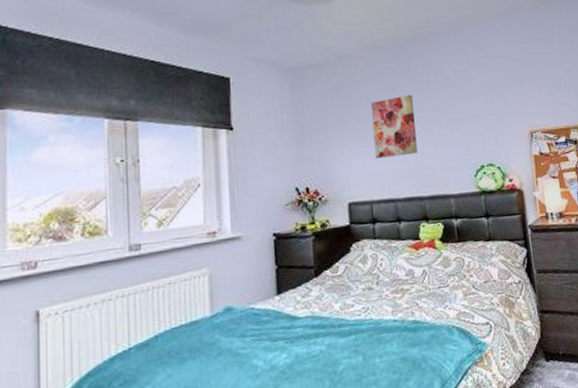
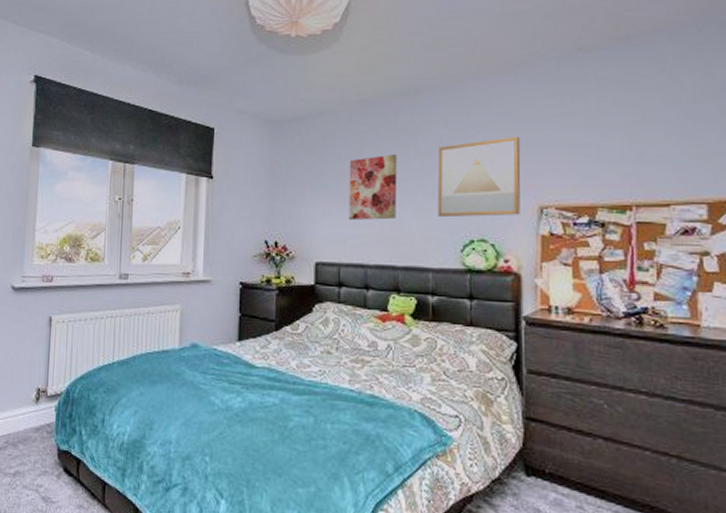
wall art: none [446,74,517,149] -> present [438,137,521,218]

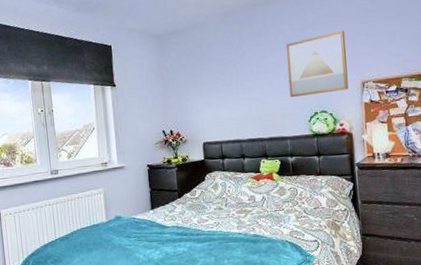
wall art: present [349,155,398,220] -> none [220,53,260,107]

